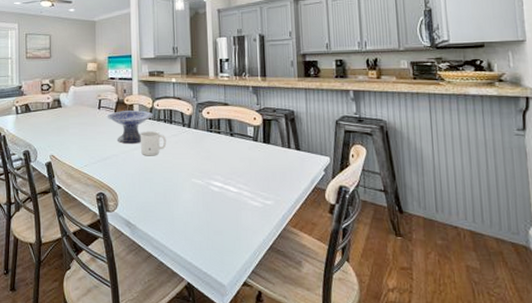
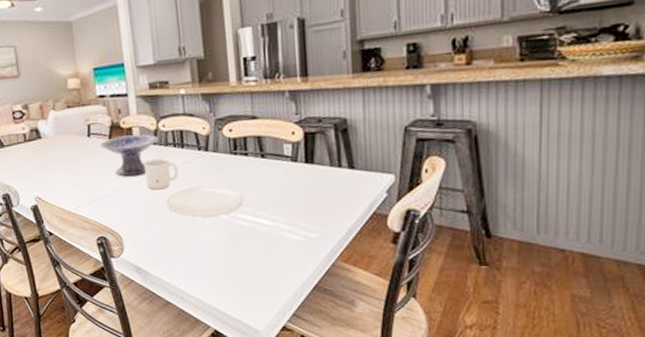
plate: none [155,156,217,181] -> present [165,186,245,217]

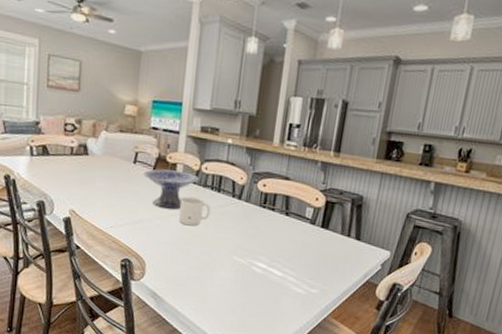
plate: present [165,186,245,217] -> none [192,229,263,260]

